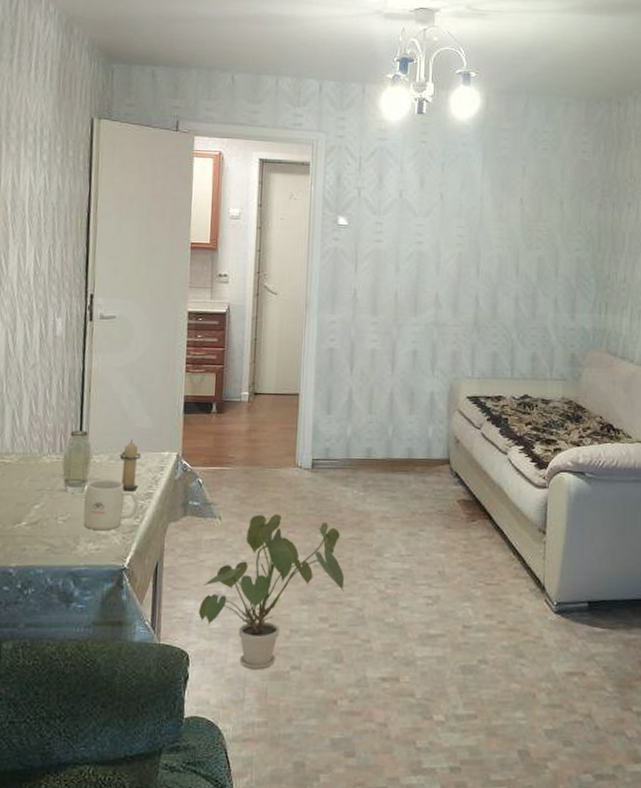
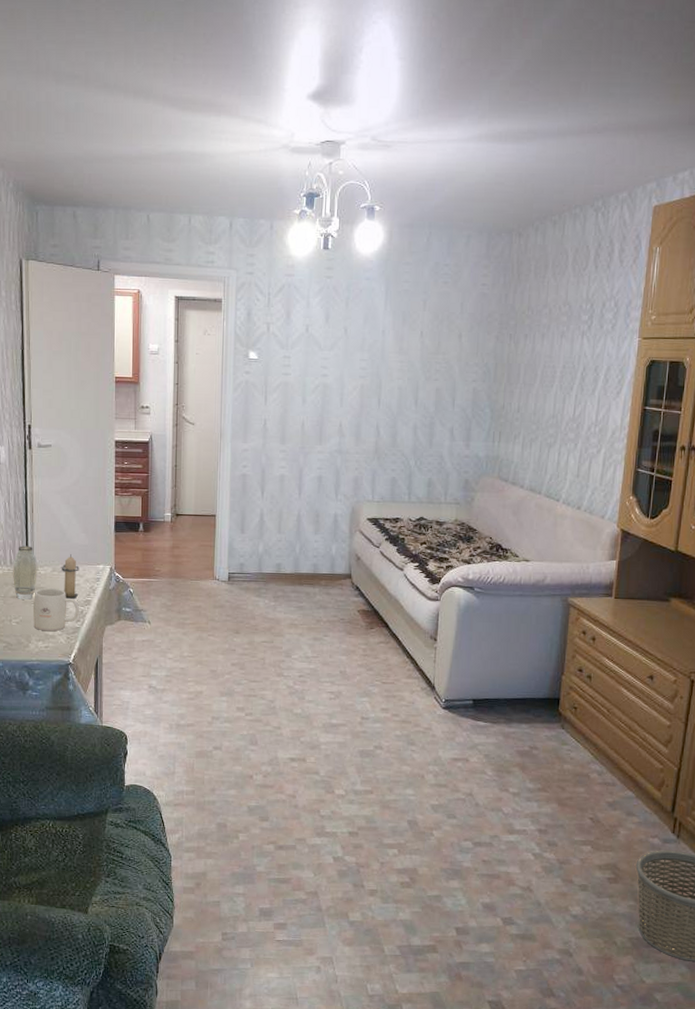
house plant: present [198,514,345,670] -> none [133,619,258,749]

